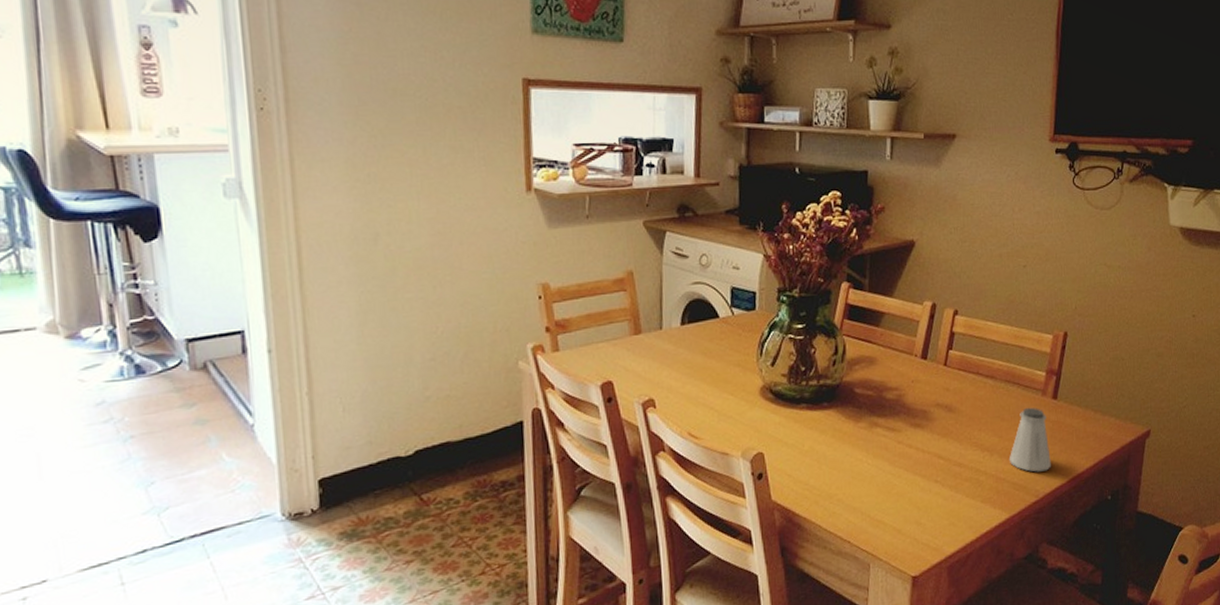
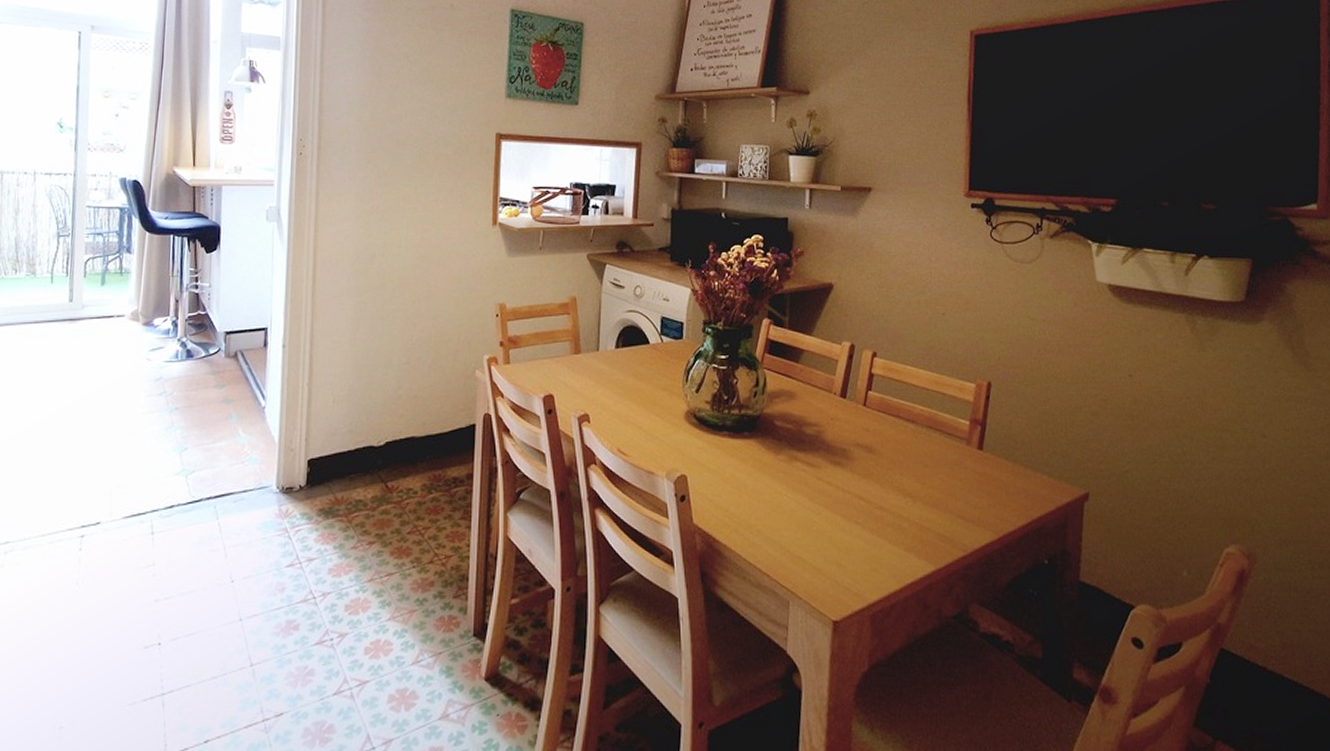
saltshaker: present [1008,407,1051,472] -> none [933,456,979,525]

